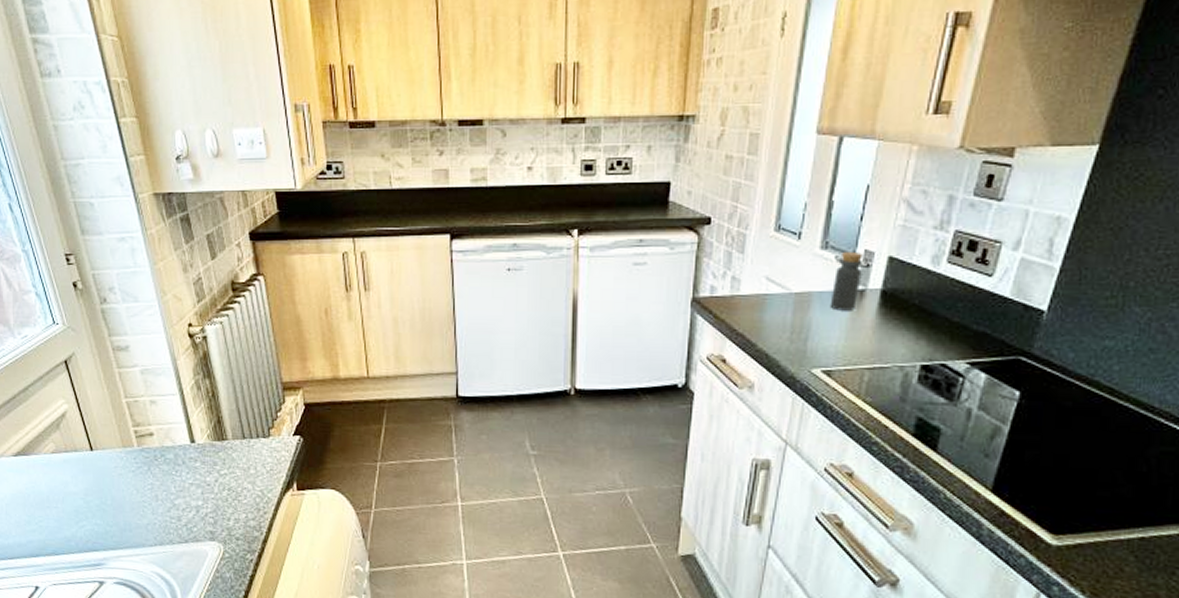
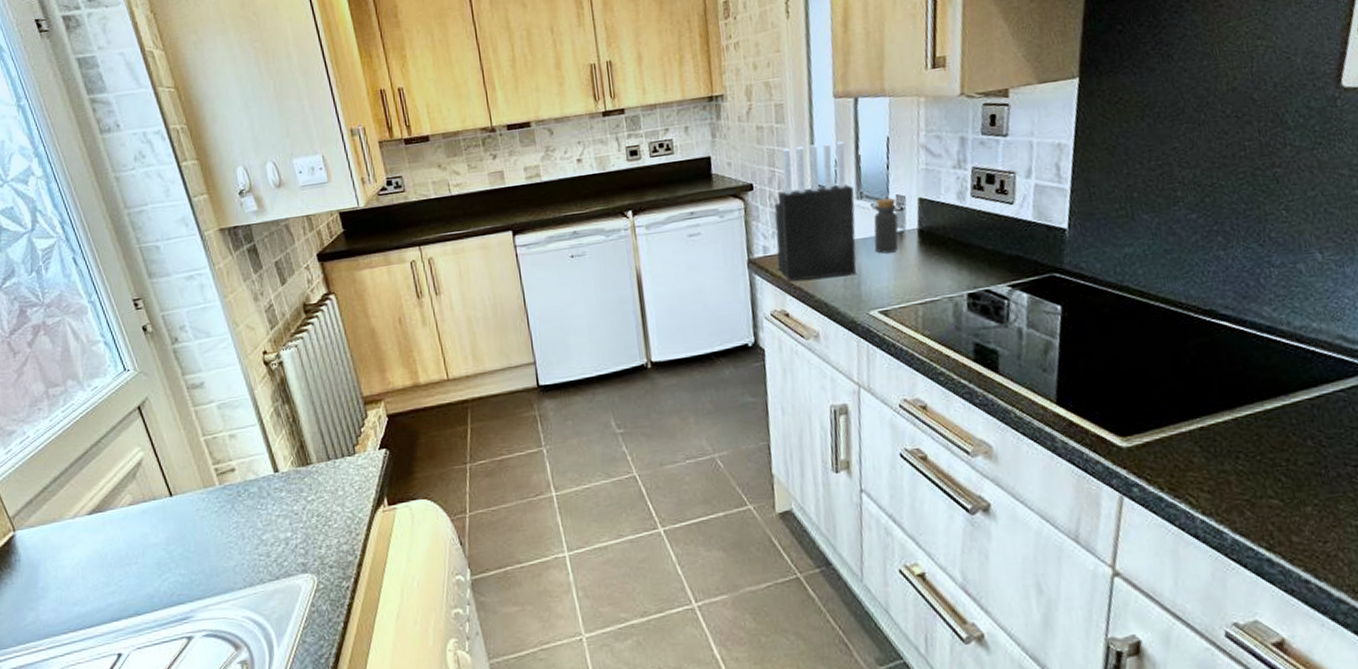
knife block: none [723,183,820,329] -> present [774,141,857,282]

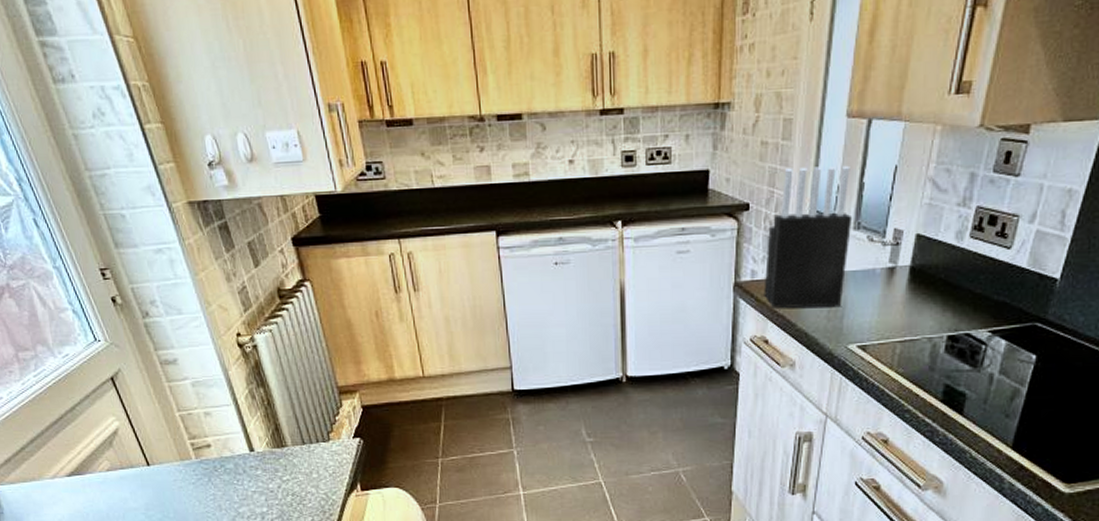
bottle: present [874,197,899,254] -> none [863,230,892,288]

